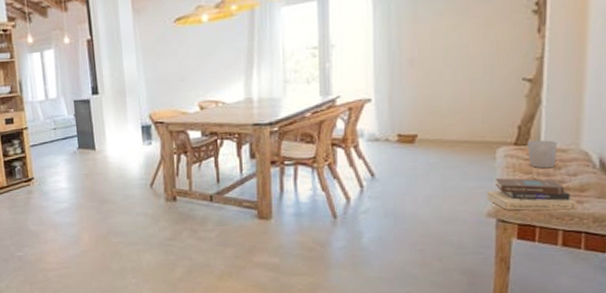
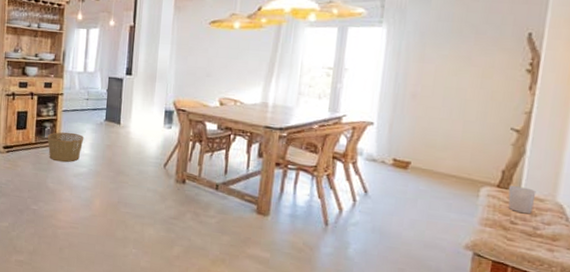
basket: none [19,167,59,202] -> present [47,132,84,162]
books: present [486,178,579,211] -> none [466,215,549,258]

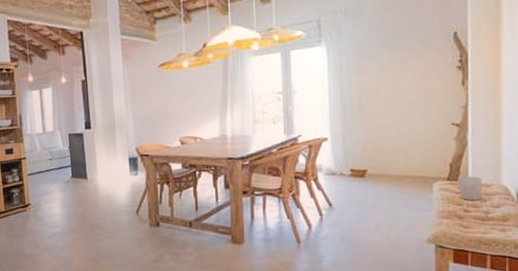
basket: present [47,132,84,162] -> none [16,194,54,226]

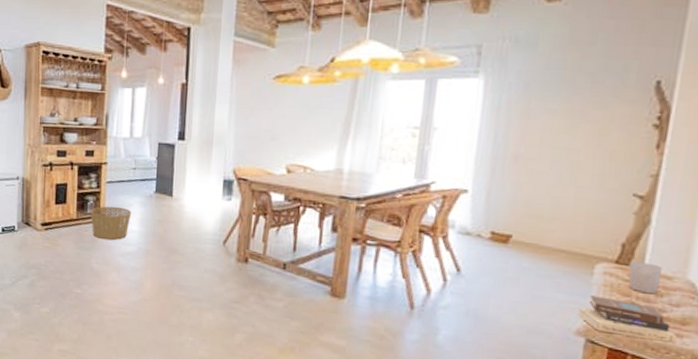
basket: none [16,194,54,226] -> present [90,206,132,240]
books: none [426,209,502,238] -> present [577,295,678,344]

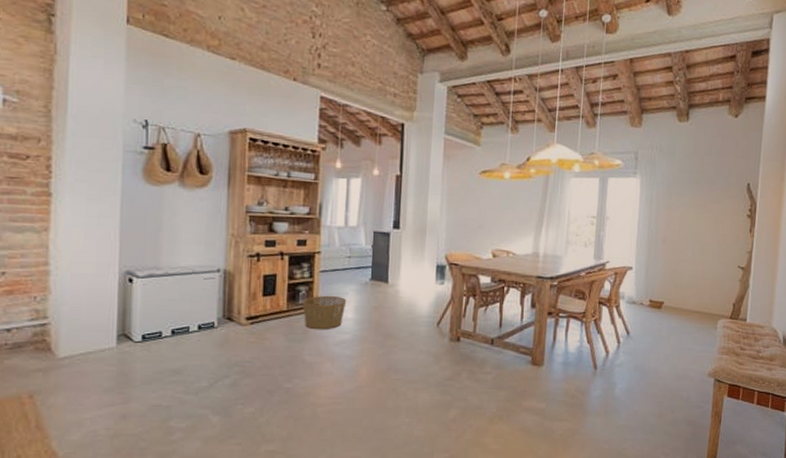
books: present [577,295,678,344] -> none [708,345,769,376]
candle holder: present [628,261,664,295] -> none [738,316,758,340]

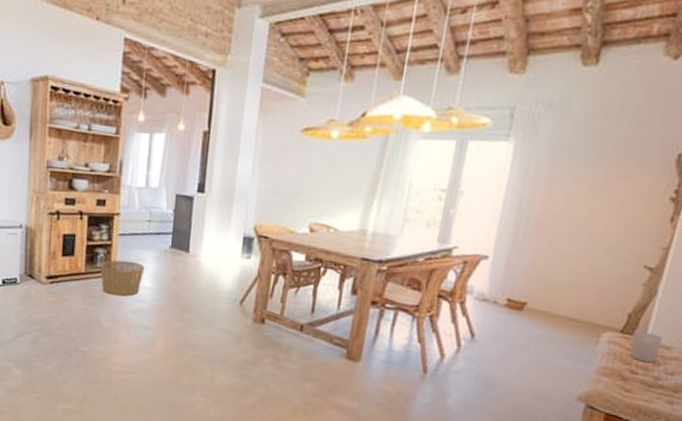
candle holder: none [738,316,758,340] -> present [630,331,664,363]

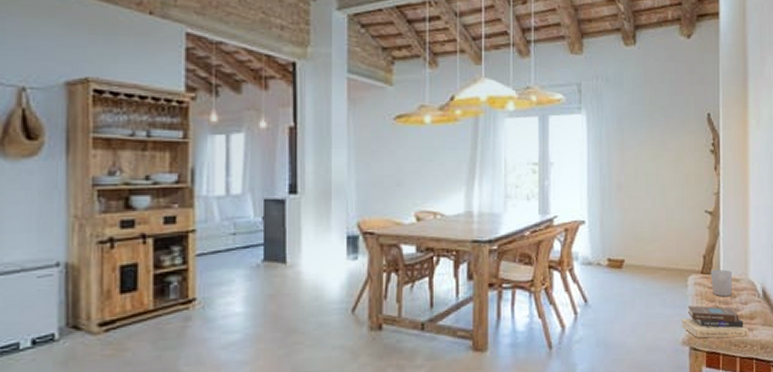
basket: present [100,260,145,296] -> none [174,285,234,332]
books: none [580,363,669,410] -> present [681,305,750,339]

